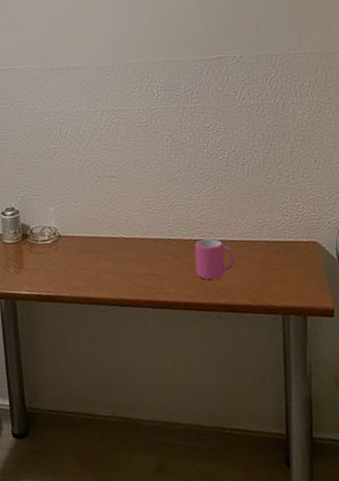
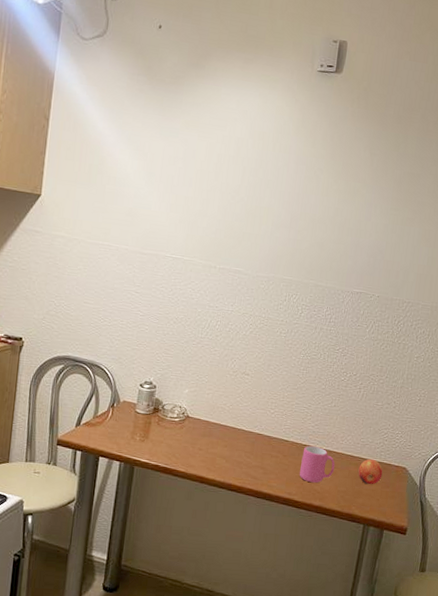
apple: none [262,239,292,269] -> present [358,458,383,485]

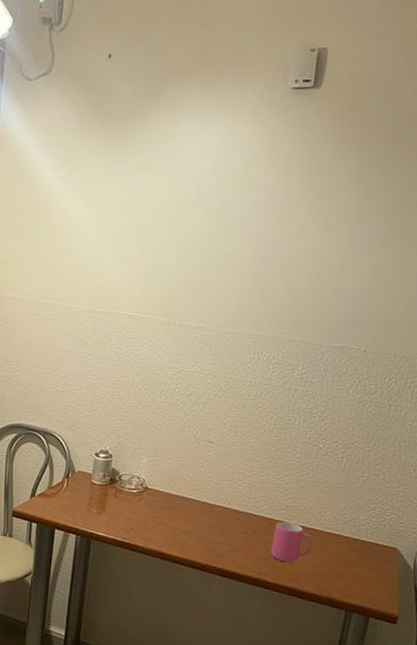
apple: present [358,458,383,485] -> none [339,537,369,567]

